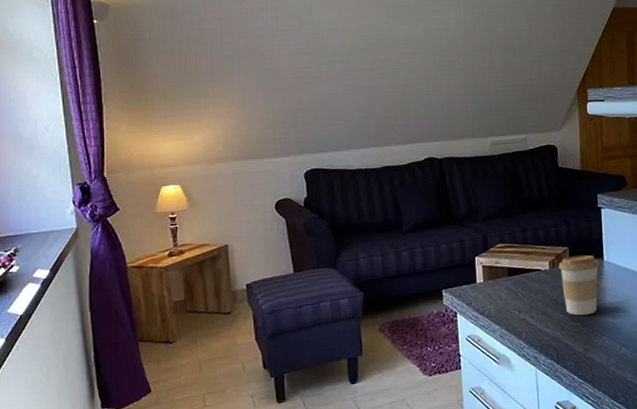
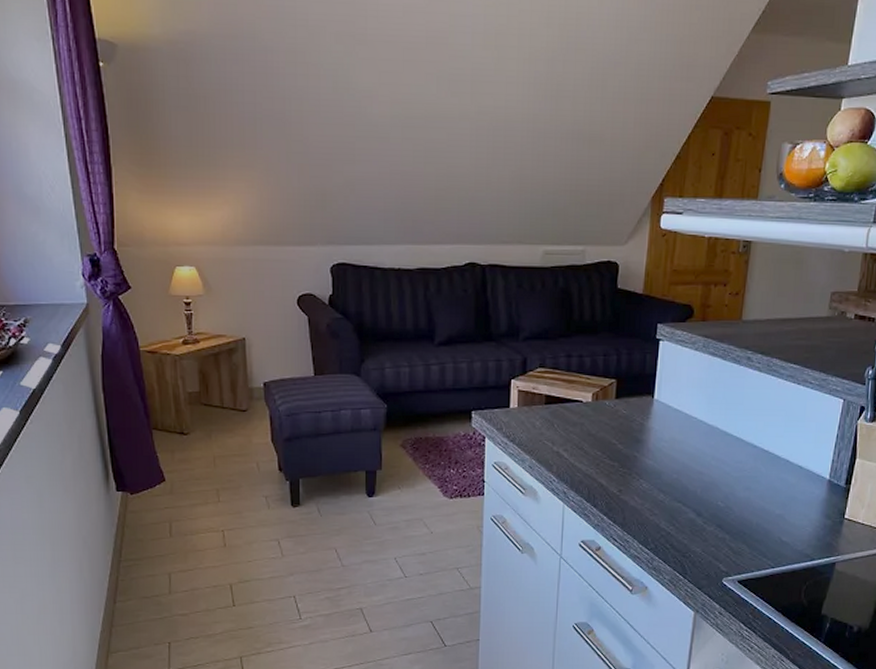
coffee cup: present [559,255,599,316] -> none [603,390,648,455]

